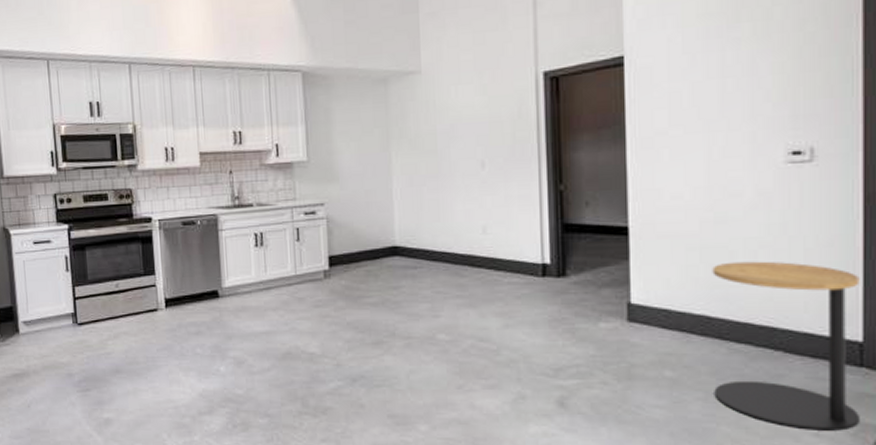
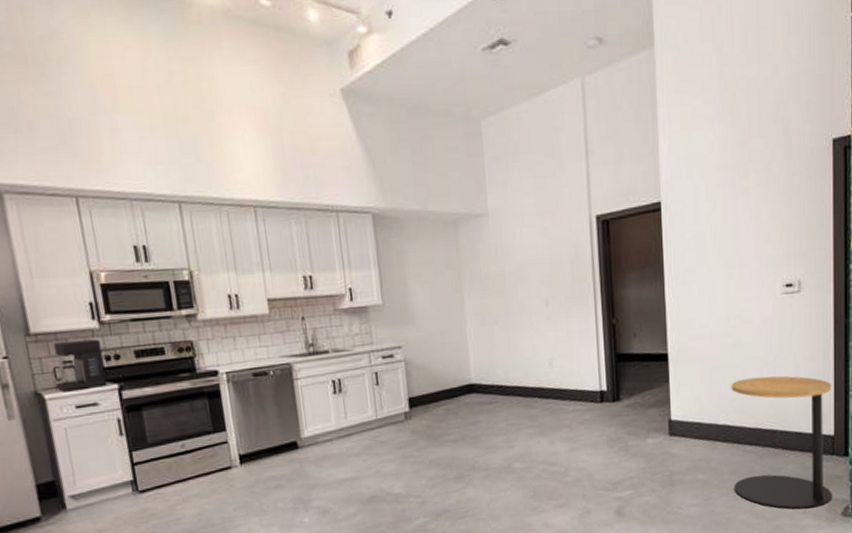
coffee maker: none [18,183,60,229] -> present [52,338,108,392]

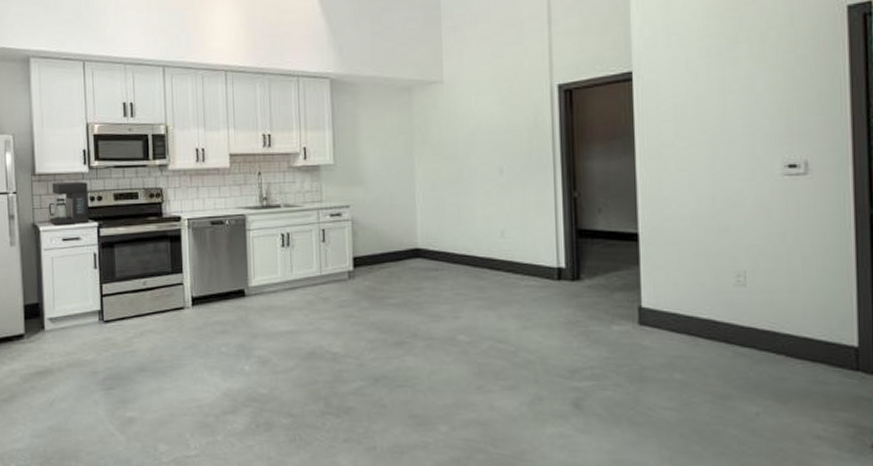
side table: present [731,376,832,510] -> none [717,268,858,433]

